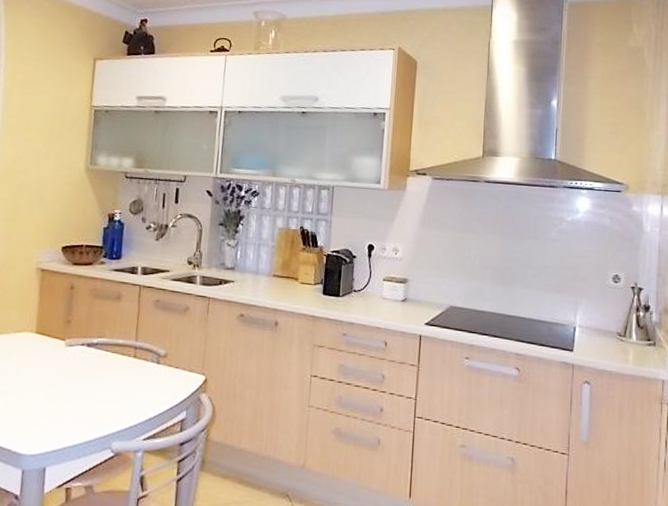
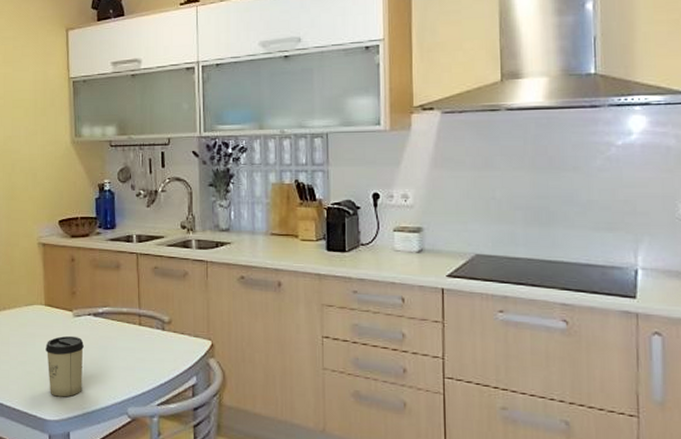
cup: none [29,365,73,430] -> present [46,335,84,397]

